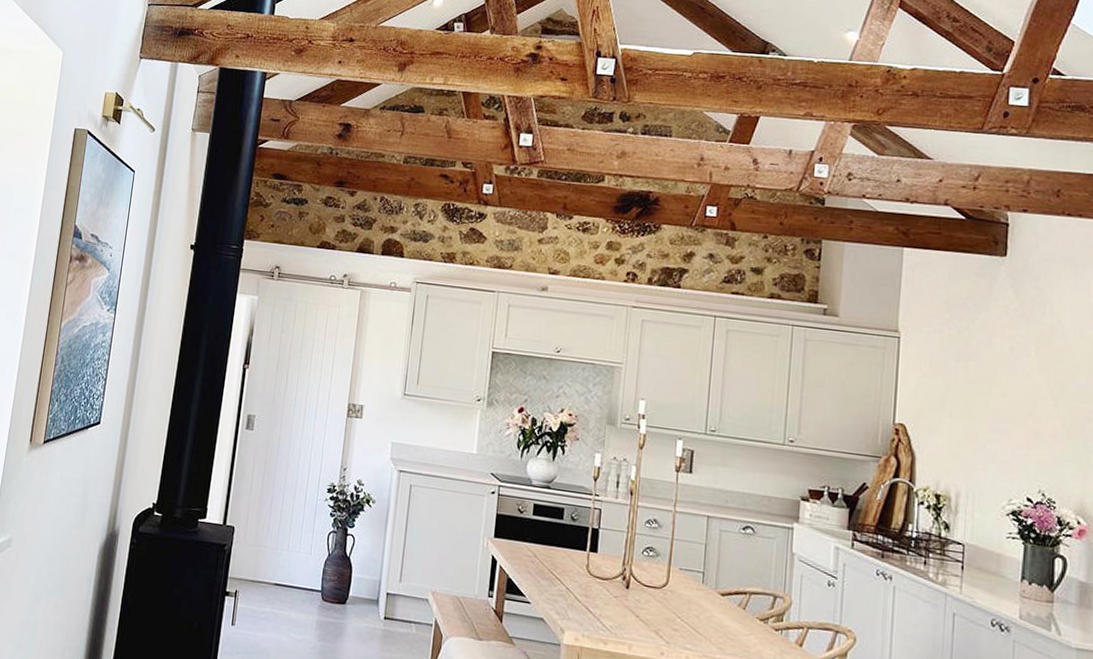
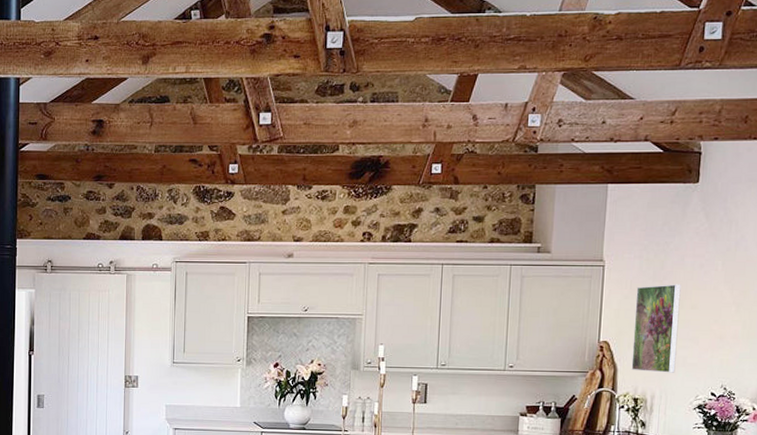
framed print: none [932,365,989,470] -> present [631,284,681,373]

